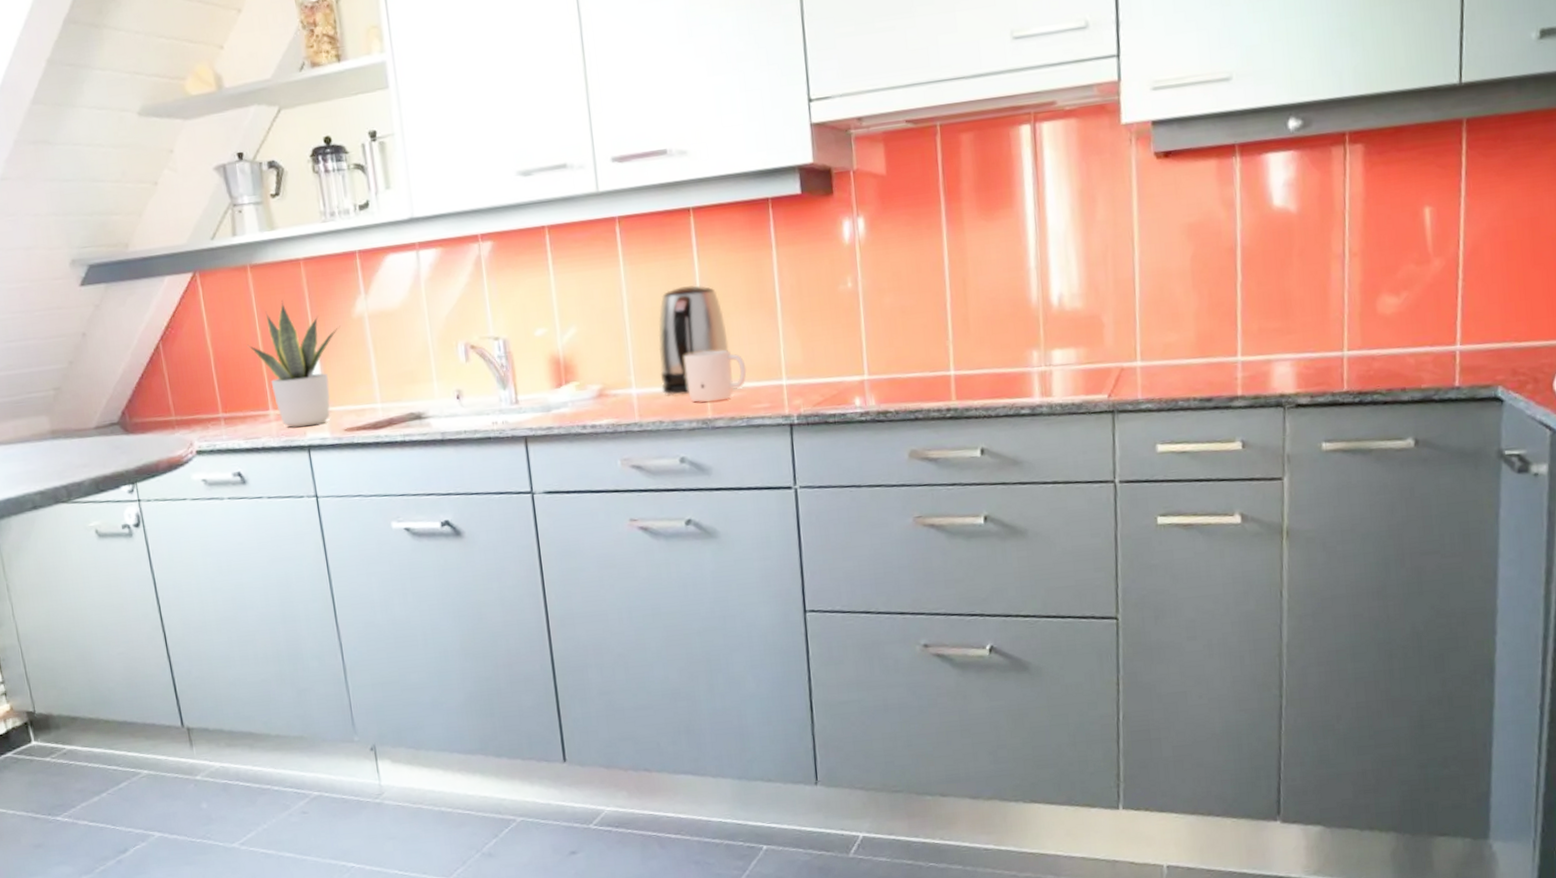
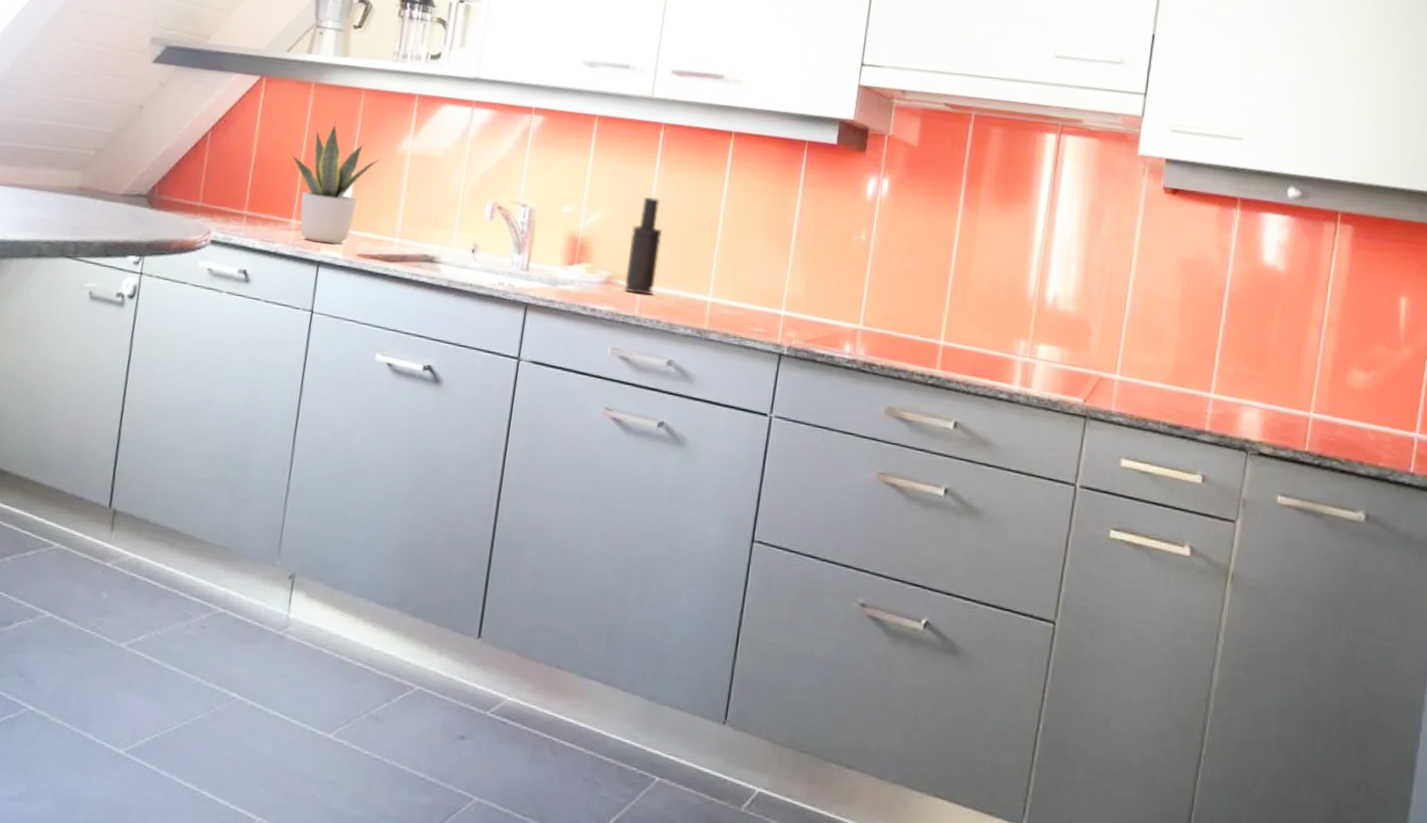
soap dispenser: none [611,296,649,401] -> present [624,197,662,295]
kettle: present [658,285,729,396] -> none [666,200,741,301]
mug: present [684,349,747,403] -> none [690,263,751,316]

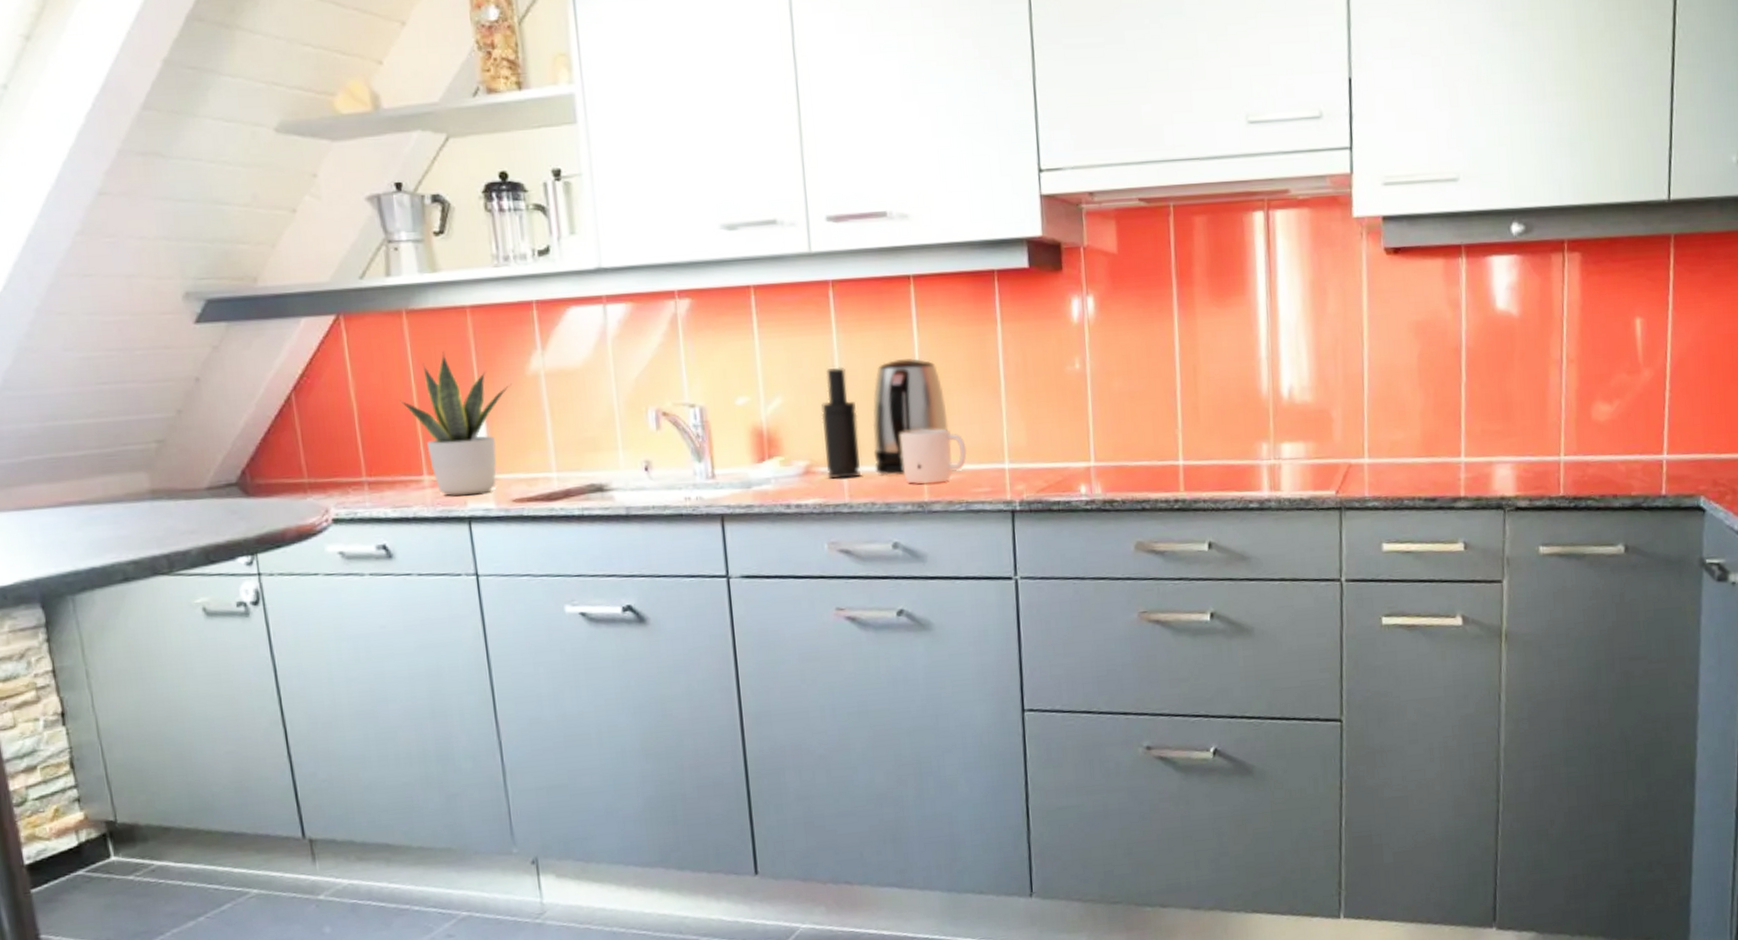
kettle: none [666,200,741,301] -> present [872,358,949,476]
mug: none [690,263,751,316] -> present [900,428,967,484]

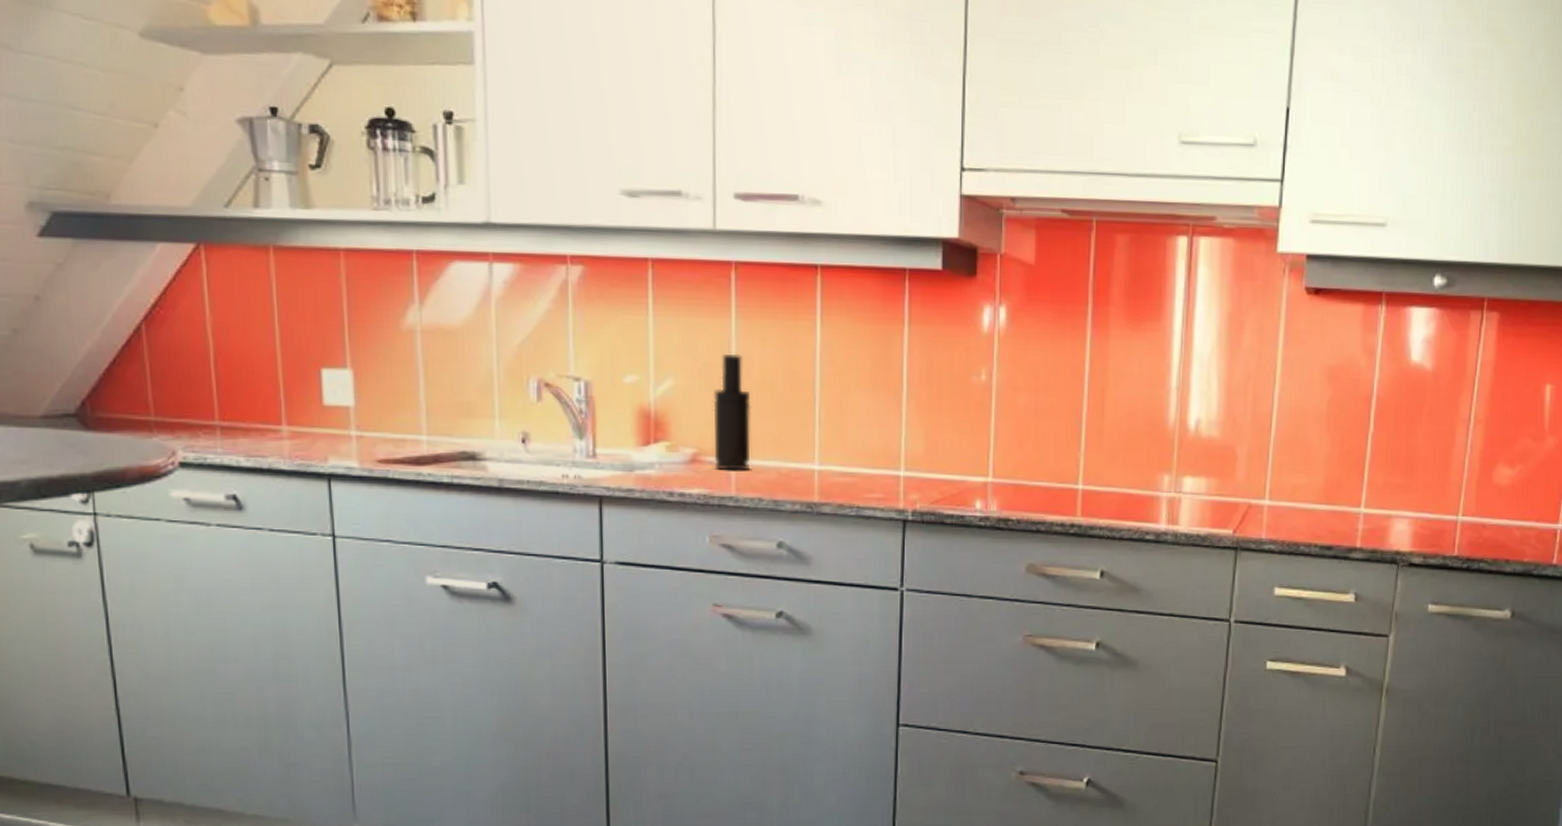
potted plant: present [400,350,512,496] -> none [261,294,384,451]
kettle: present [872,358,949,476] -> none [765,352,845,472]
mug: present [900,428,967,484] -> none [794,427,862,485]

